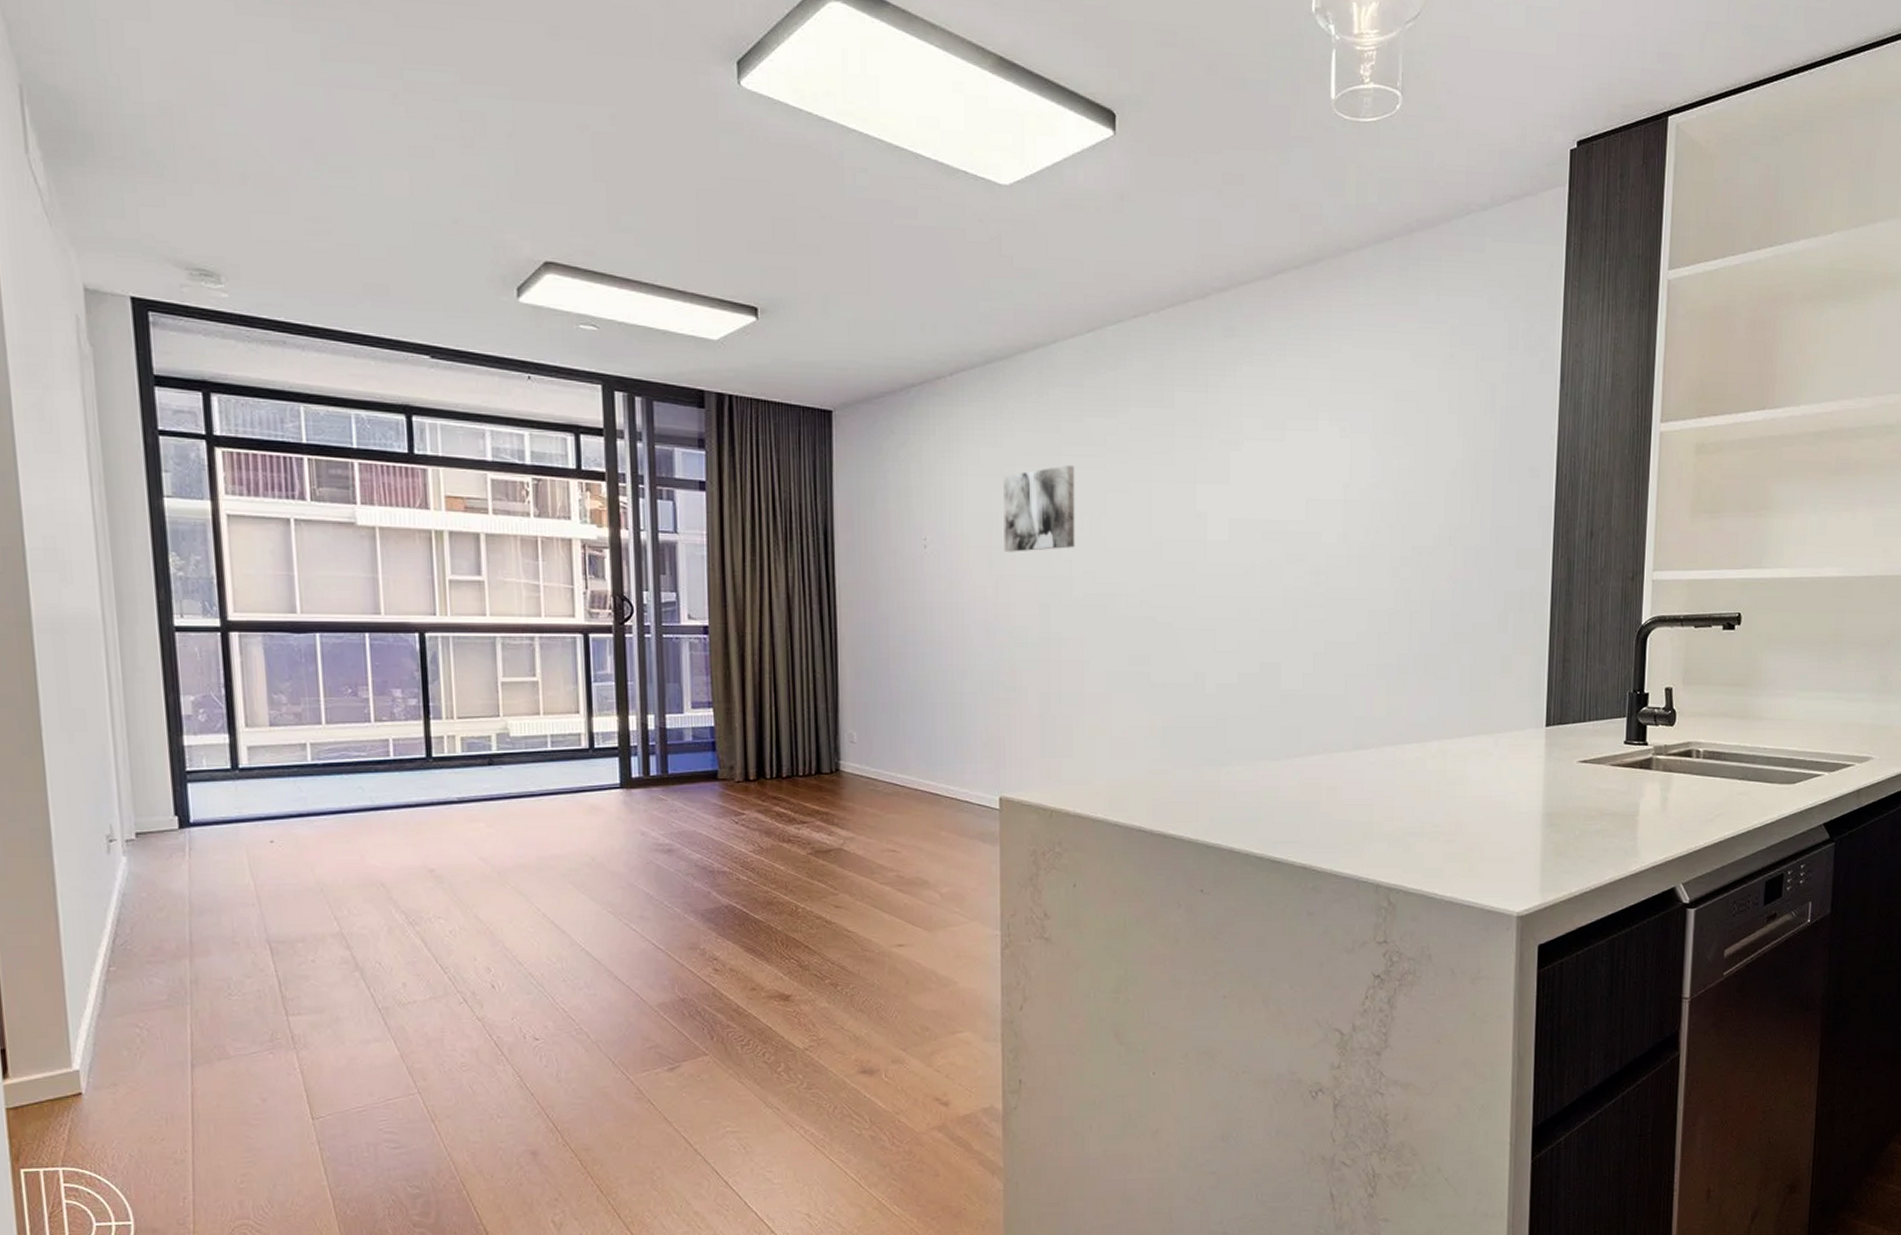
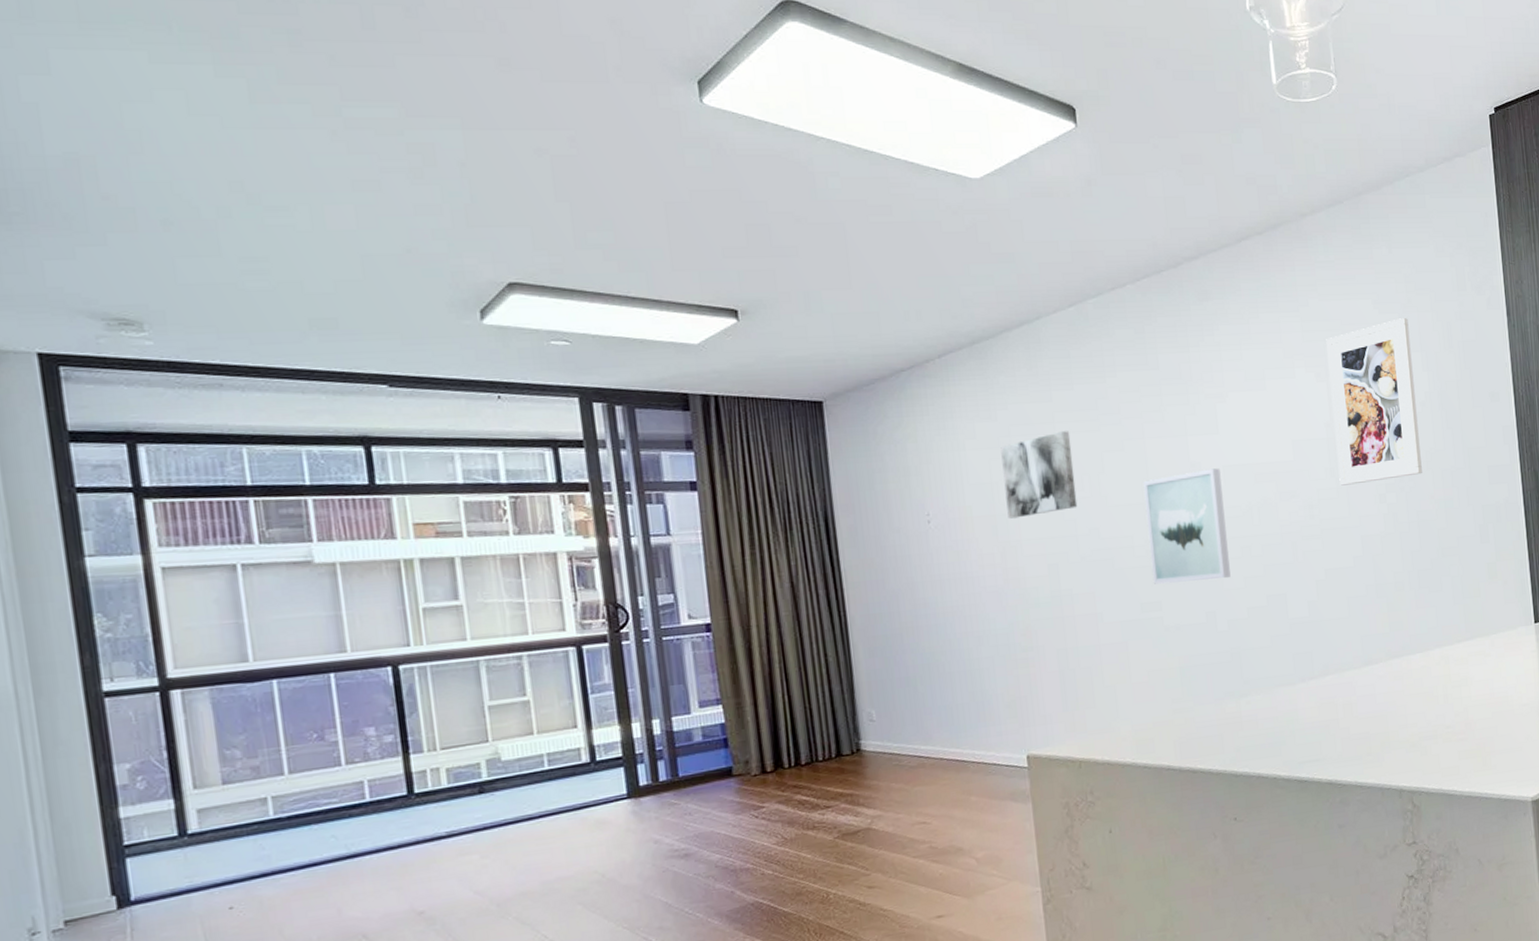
wall art: none [1144,521,1226,640] -> present [1143,468,1231,584]
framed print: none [1352,374,1449,554] -> present [1326,317,1422,486]

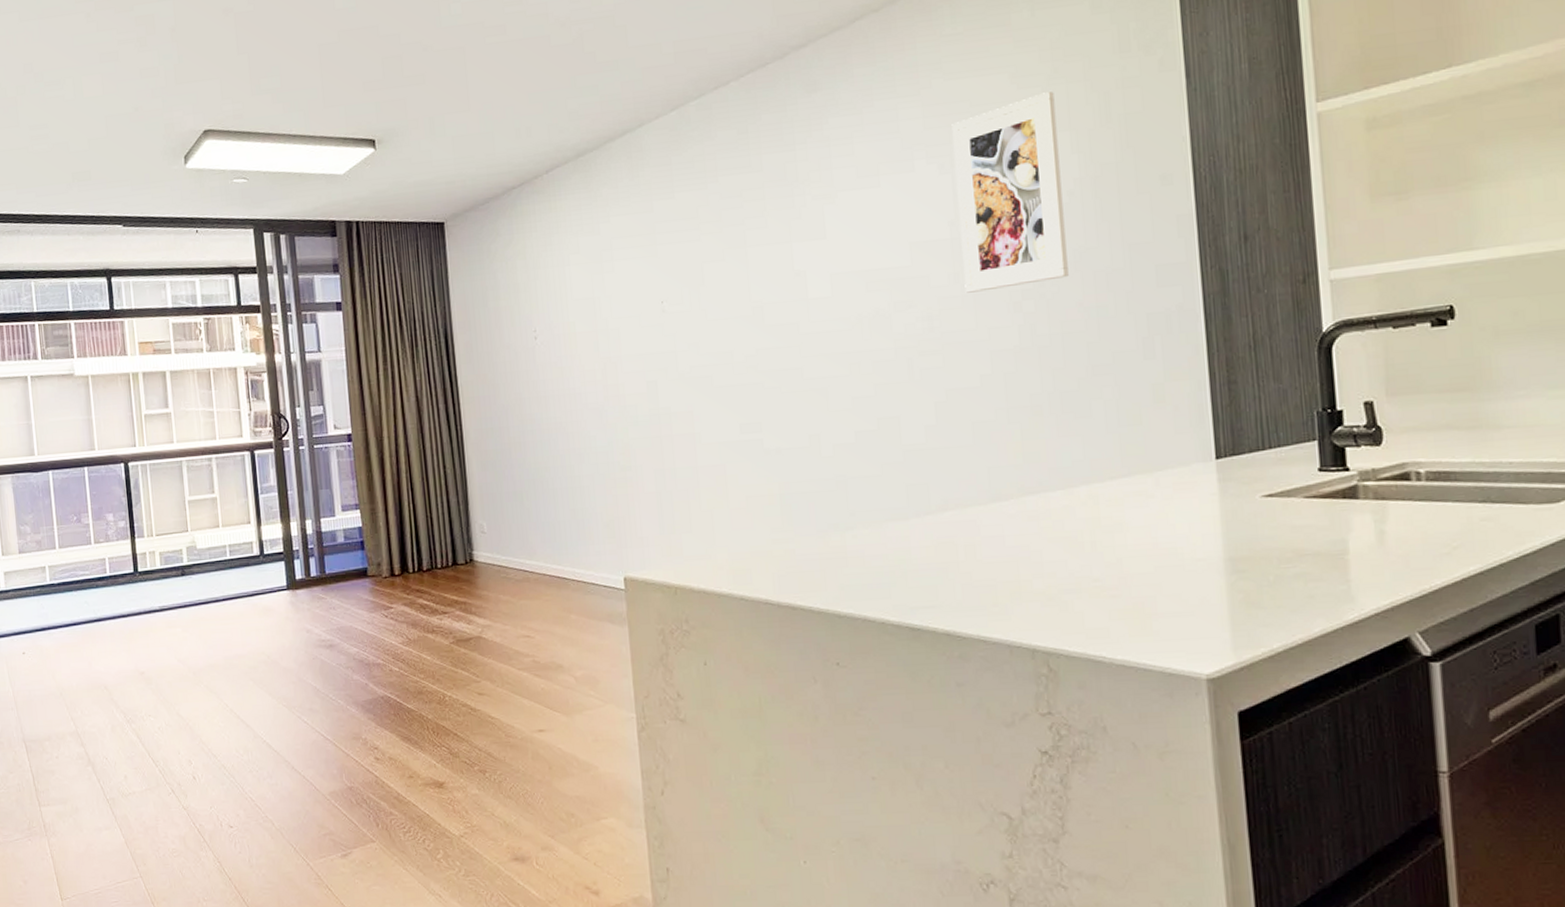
wall art: present [1000,431,1078,519] -> none [603,242,677,334]
wall art: present [1143,468,1231,584] -> none [744,276,837,404]

